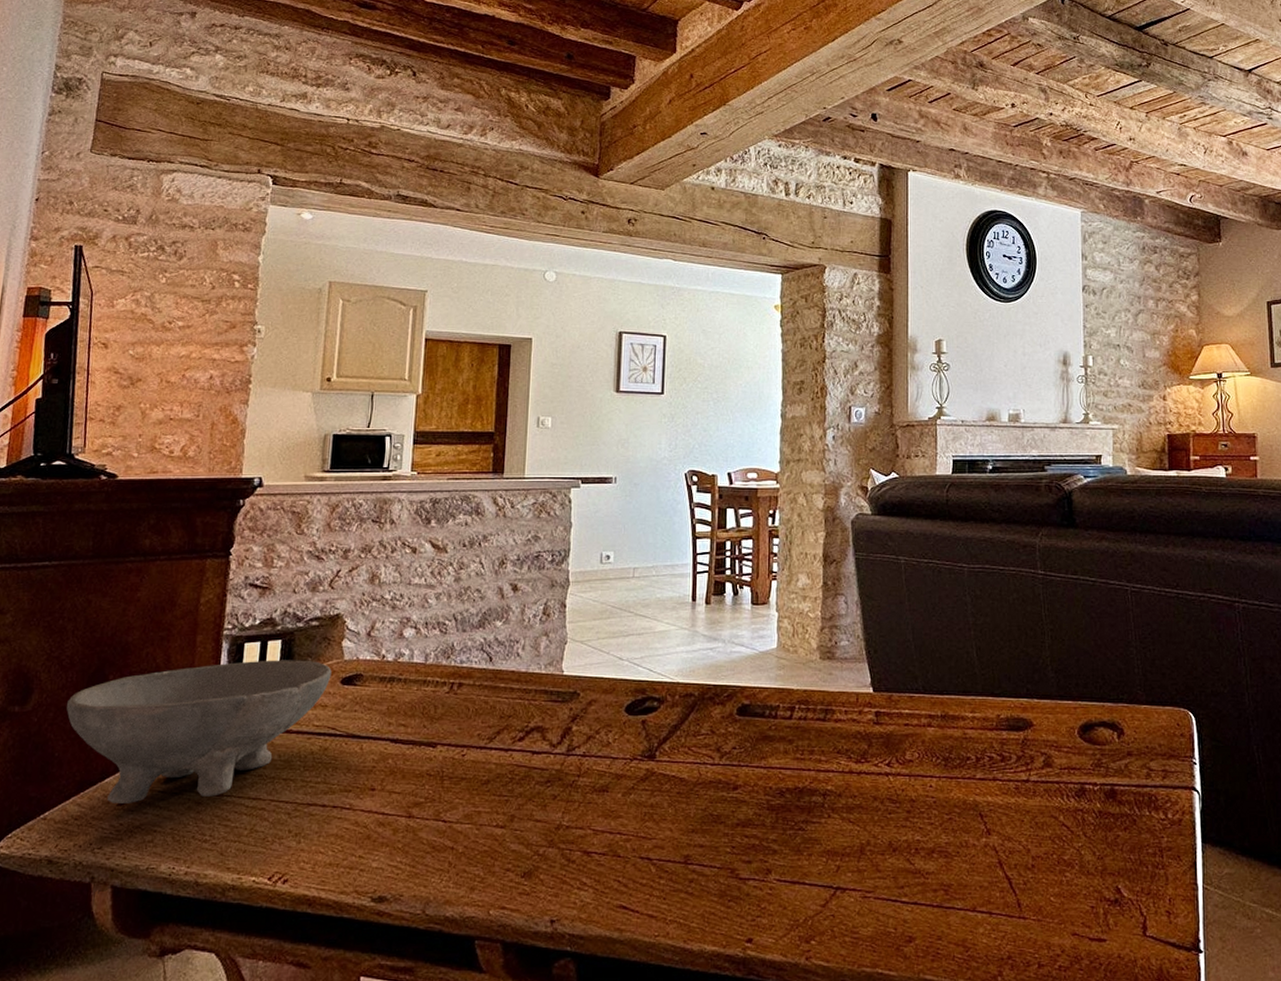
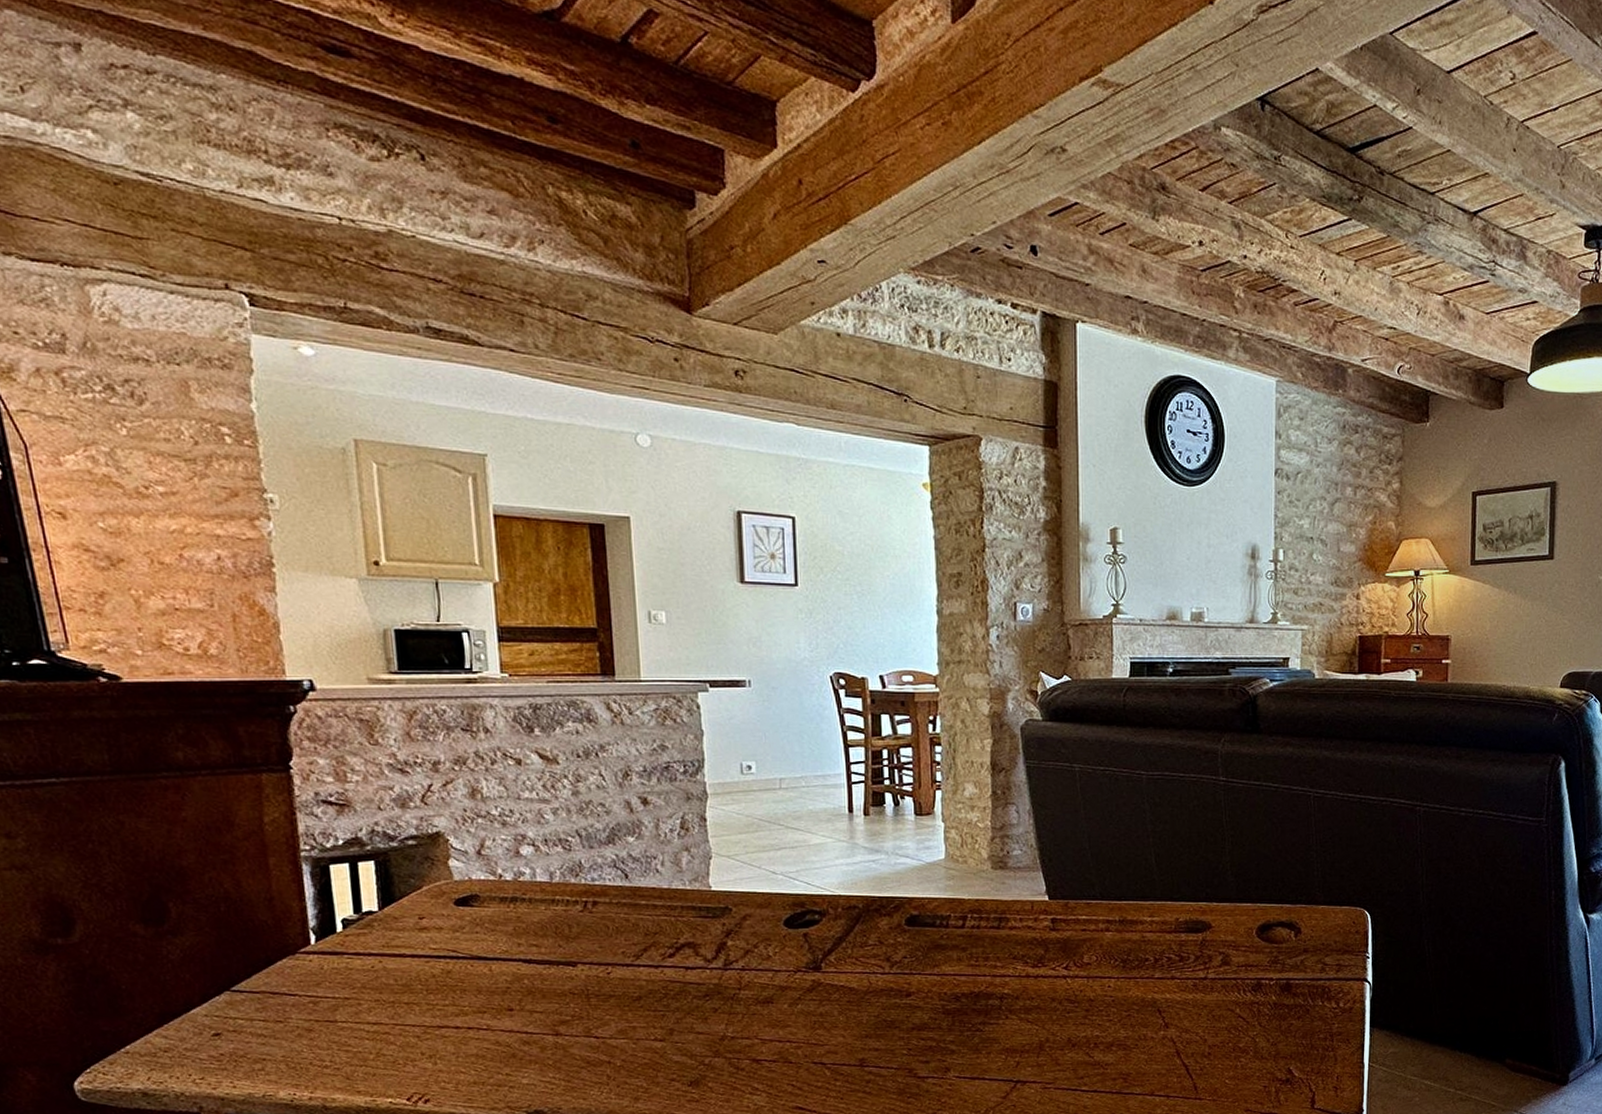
bowl: present [66,660,332,803] -> none [122,881,442,1034]

